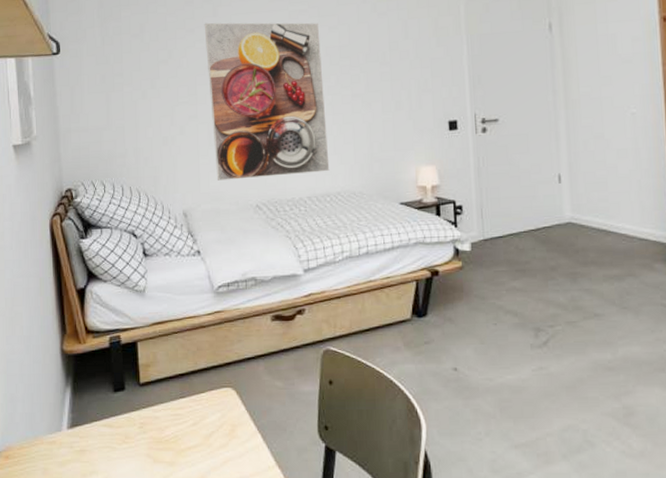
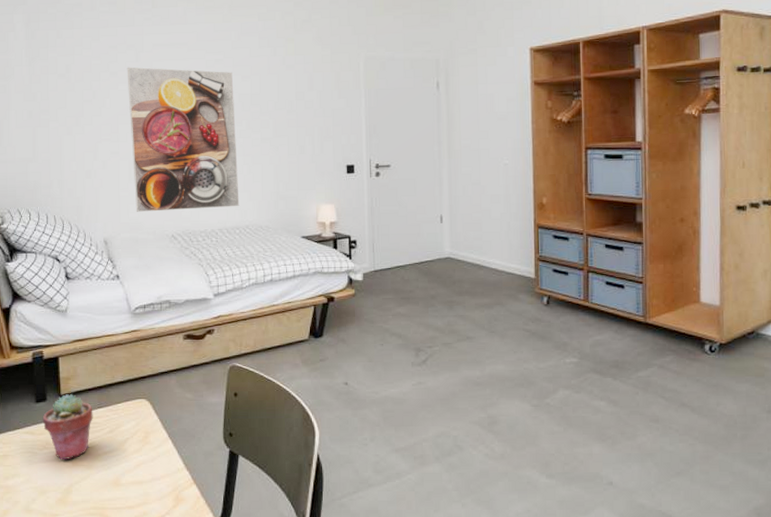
potted succulent: none [121,383,175,456] -> present [42,394,93,460]

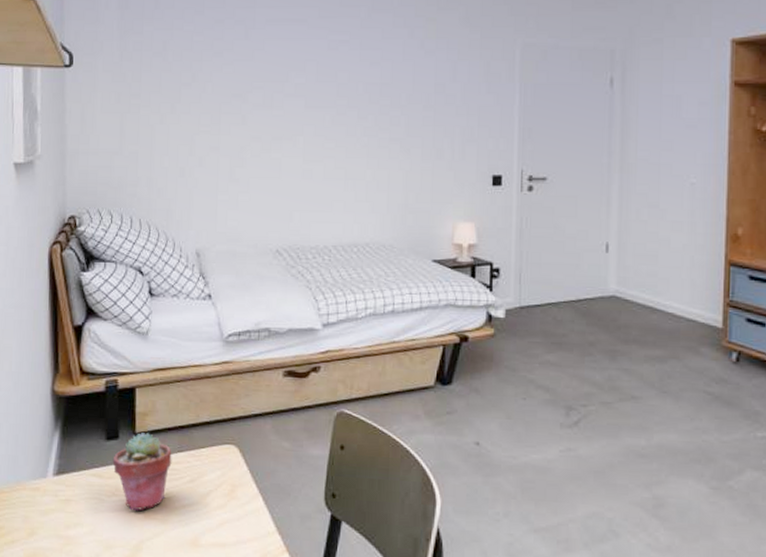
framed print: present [127,67,240,212] -> none [234,46,360,221]

